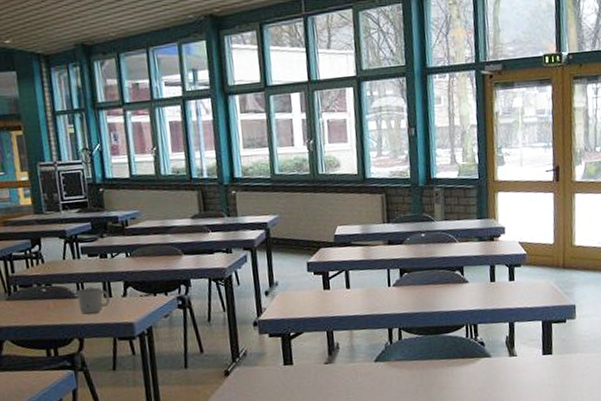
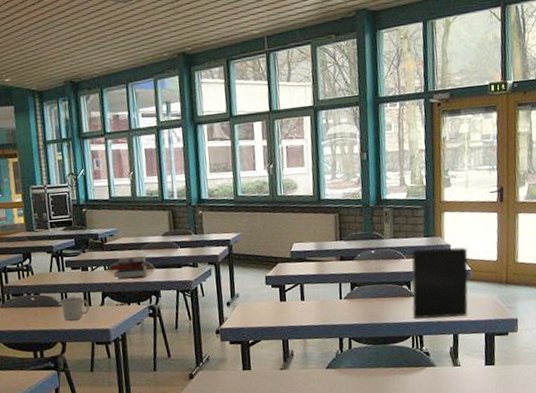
books: none [132,241,177,267] -> present [110,256,149,279]
binder: none [464,229,524,307] -> present [411,247,468,319]

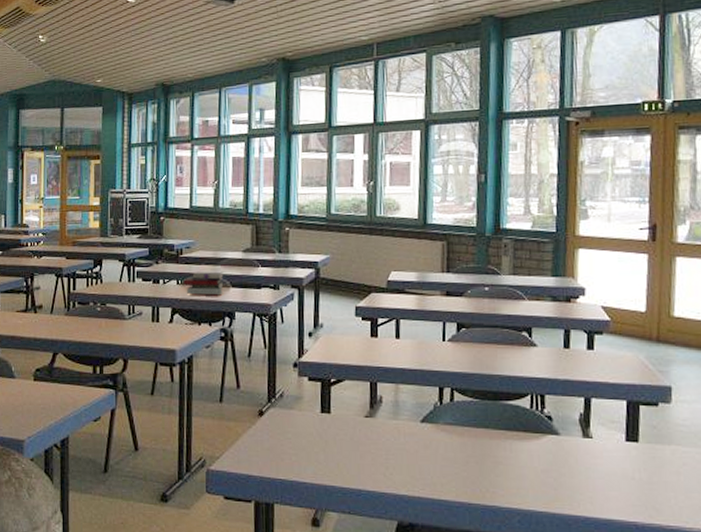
mug: present [60,297,90,321] -> none [127,311,157,336]
binder: present [411,247,468,319] -> none [533,290,608,377]

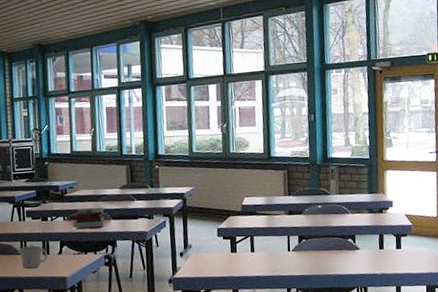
mug: none [127,311,157,336] -> present [20,245,48,269]

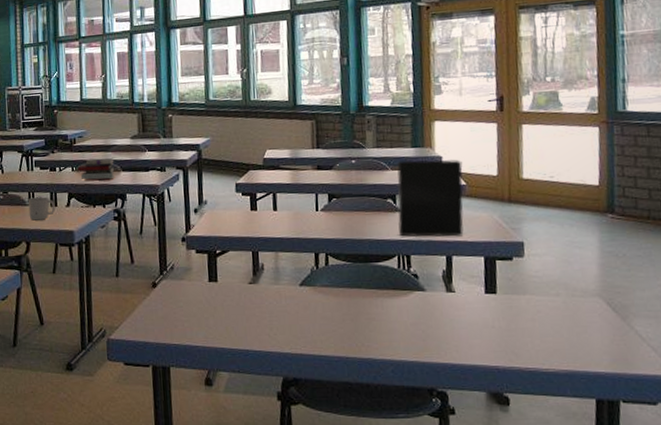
binder: none [356,203,410,271] -> present [397,159,464,237]

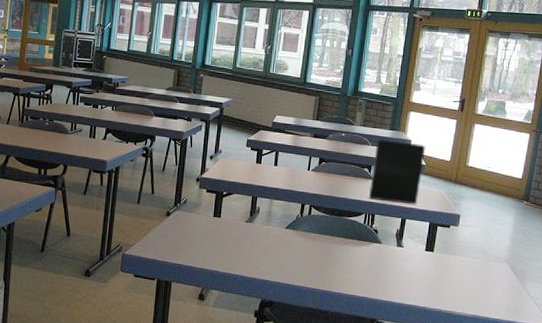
mug: present [28,197,55,221] -> none [69,128,93,148]
books: present [77,158,116,181] -> none [117,102,149,123]

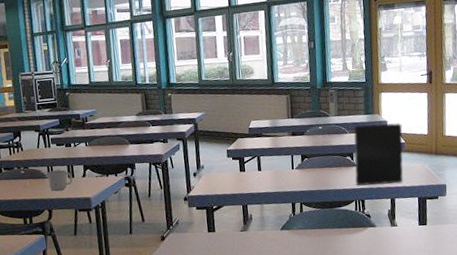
mug: none [69,128,93,148] -> present [47,169,73,191]

